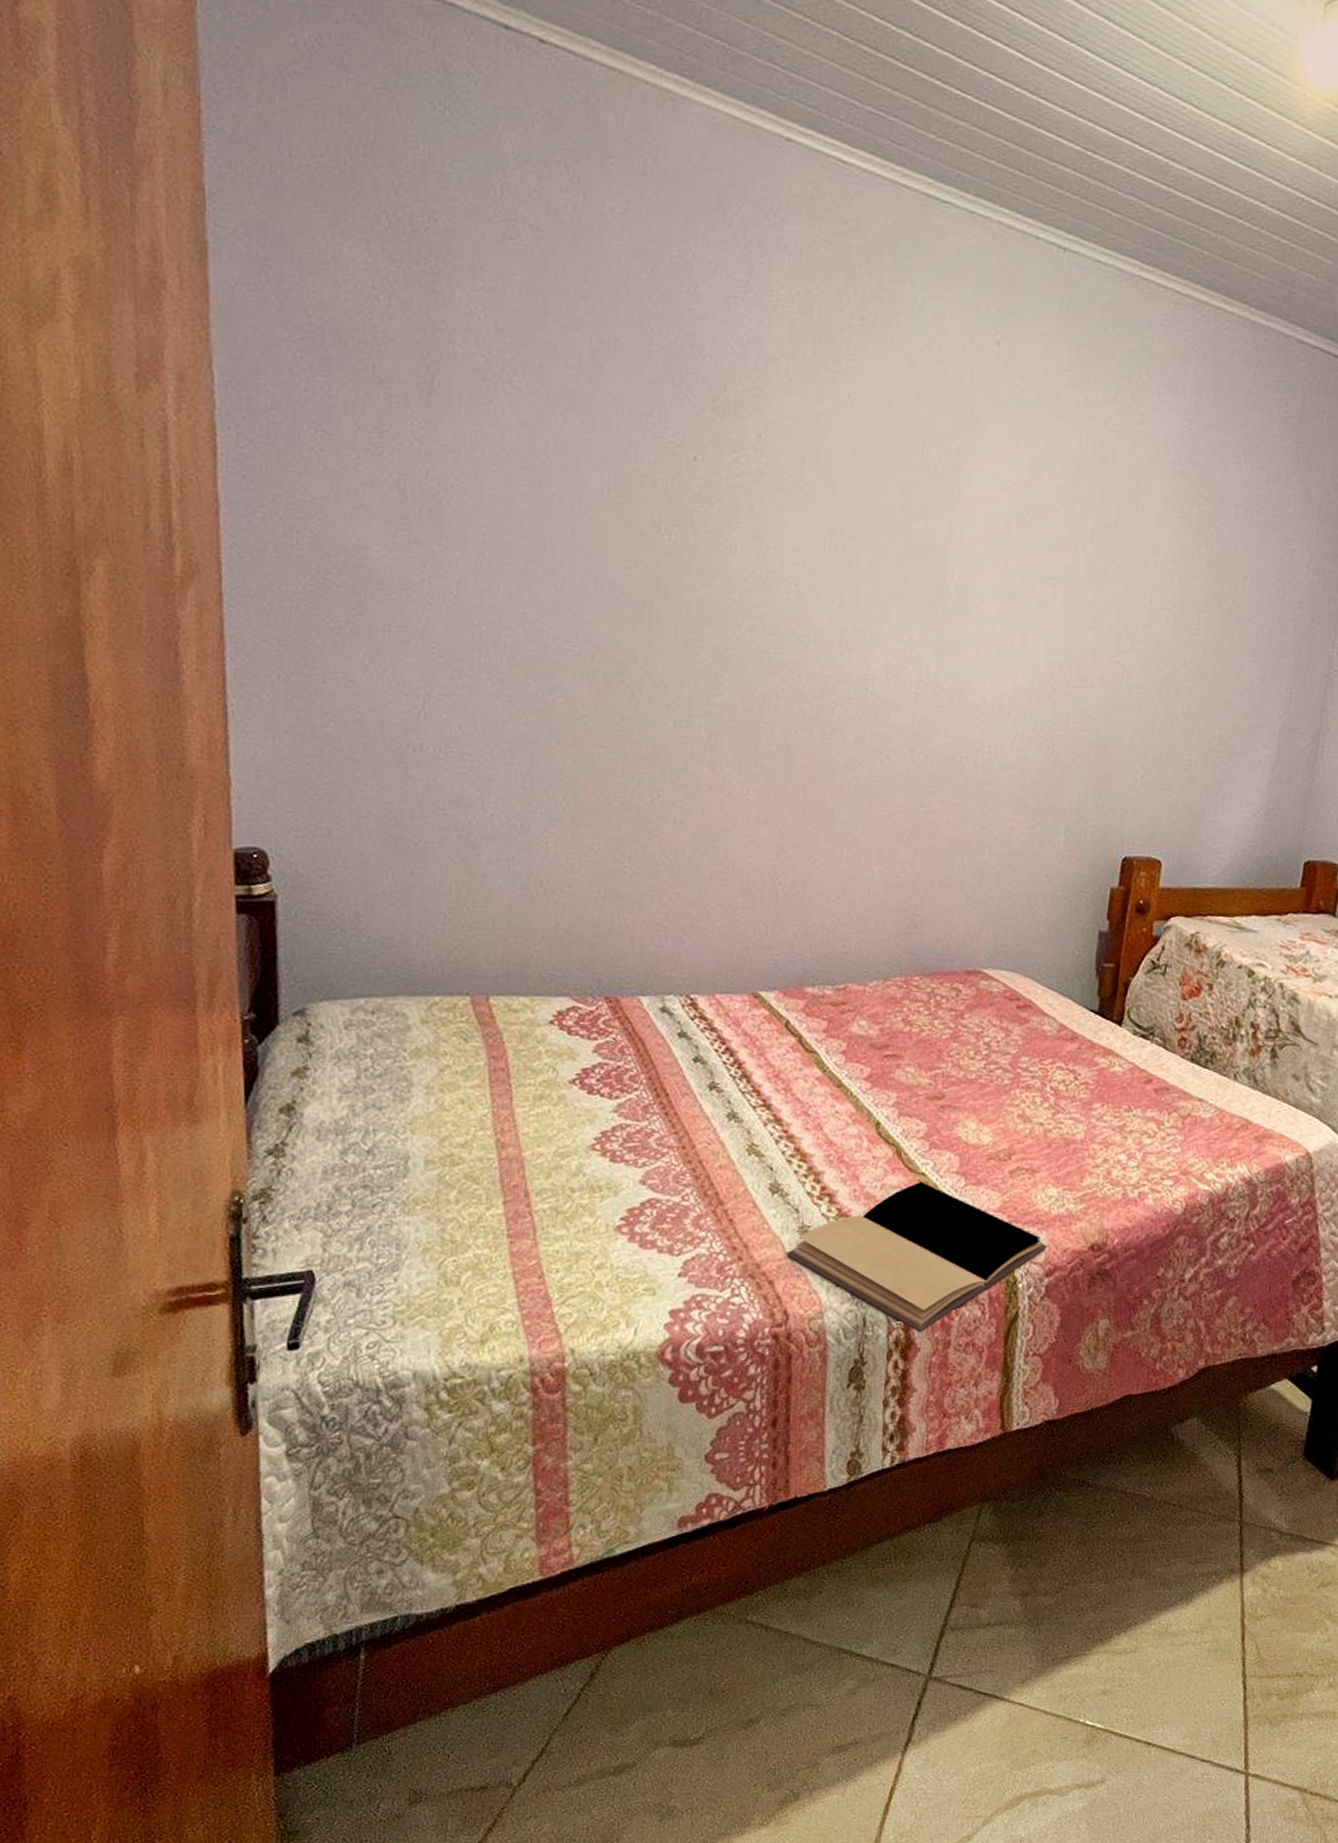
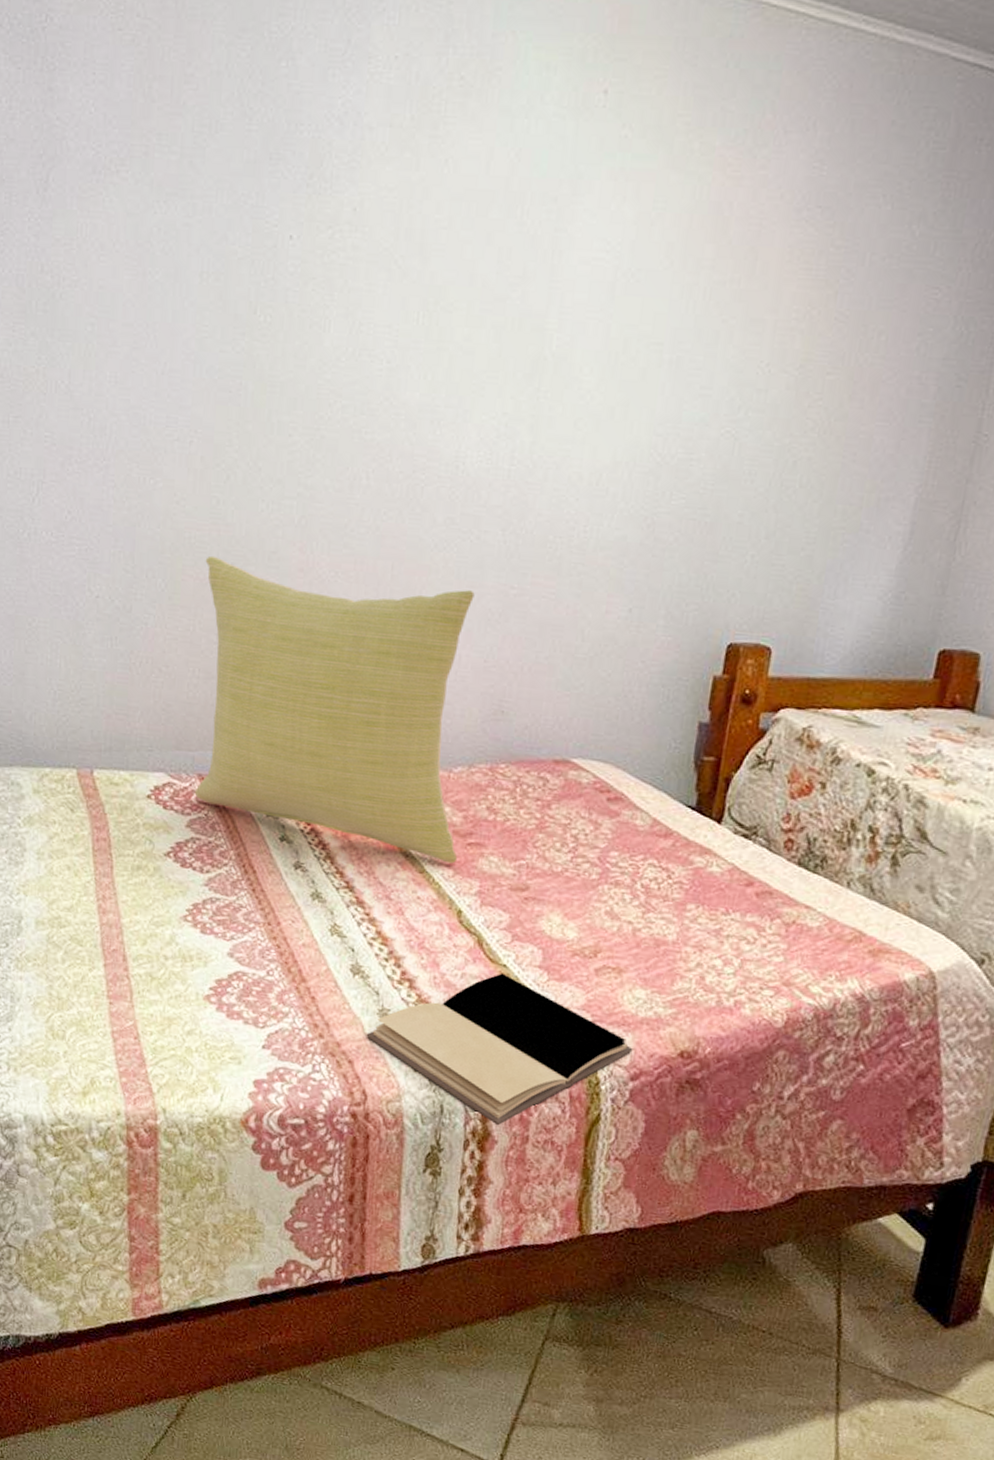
pillow: none [601,773,886,1077] -> present [194,555,475,864]

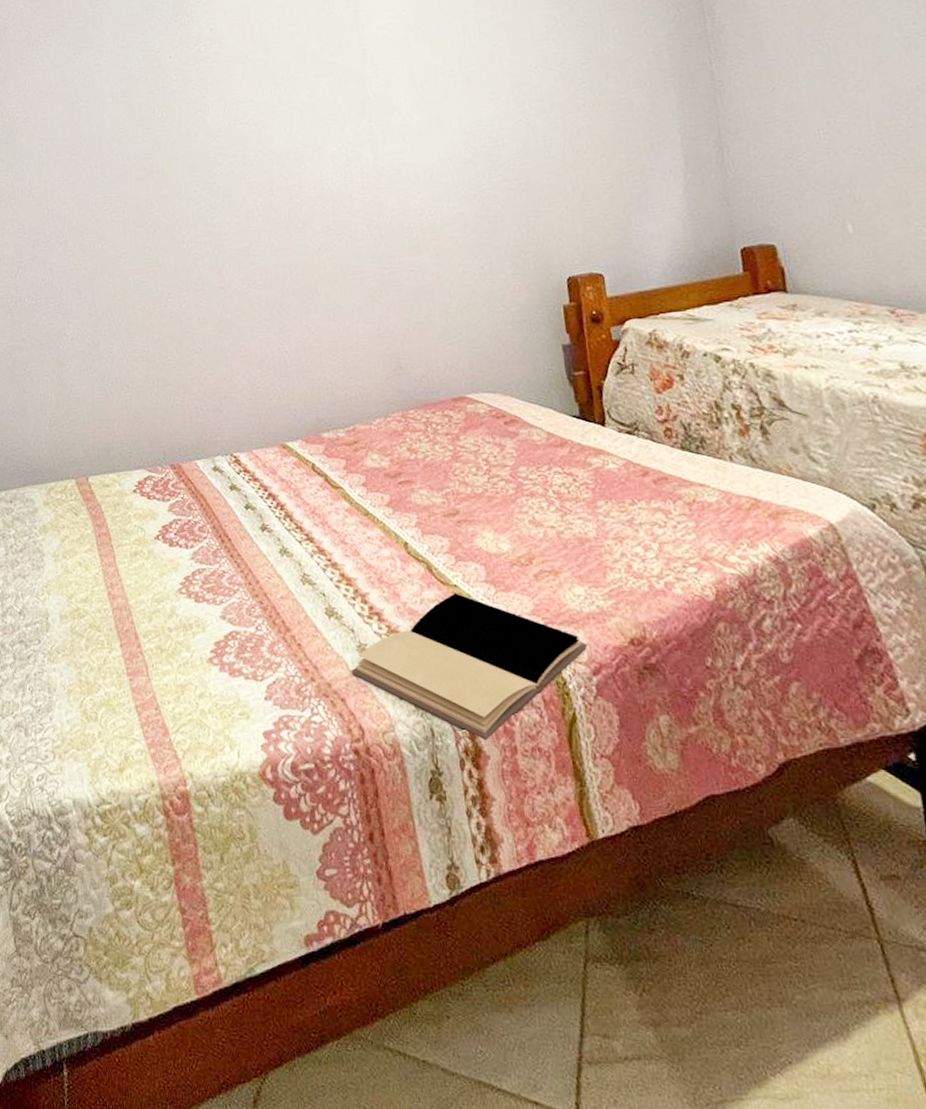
pillow: present [194,555,475,864] -> none [148,277,394,503]

